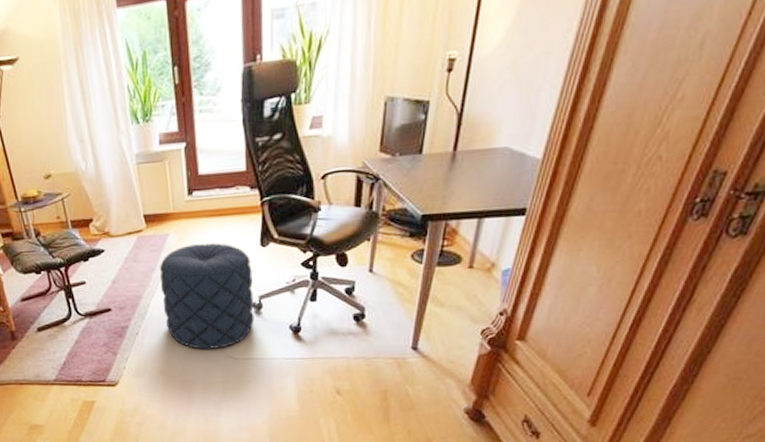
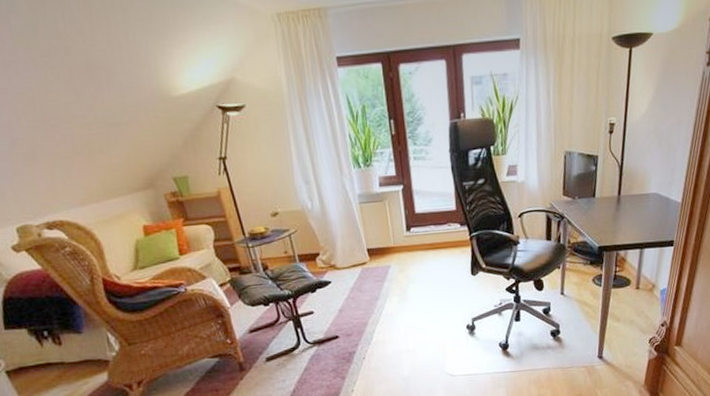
pouf: present [159,243,254,349] -> none [383,273,469,369]

